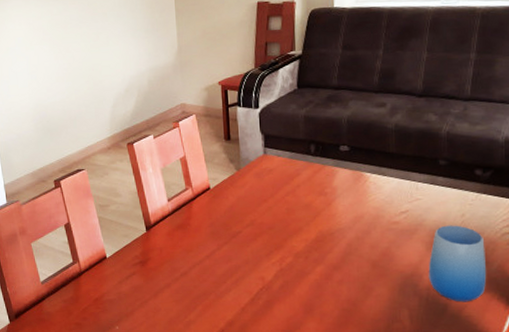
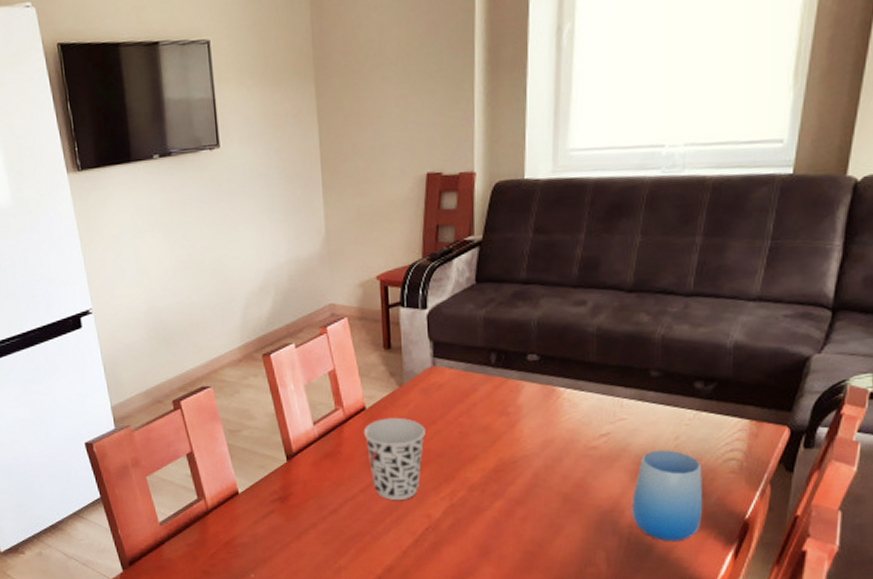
cup: none [208,196,259,265] -> present [363,417,425,500]

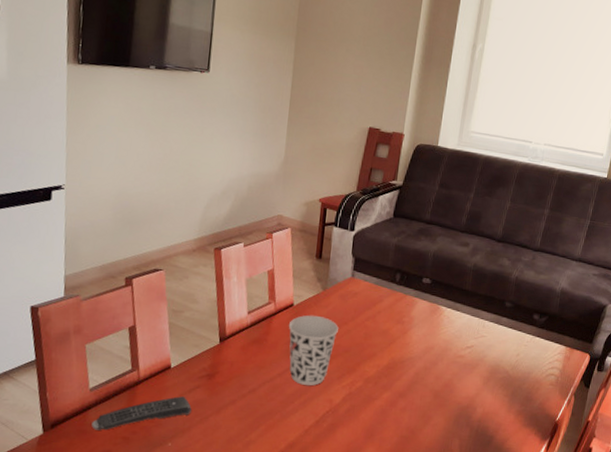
remote control: none [168,524,269,565] -> present [92,396,192,431]
cup: present [631,450,703,542] -> none [481,363,532,435]

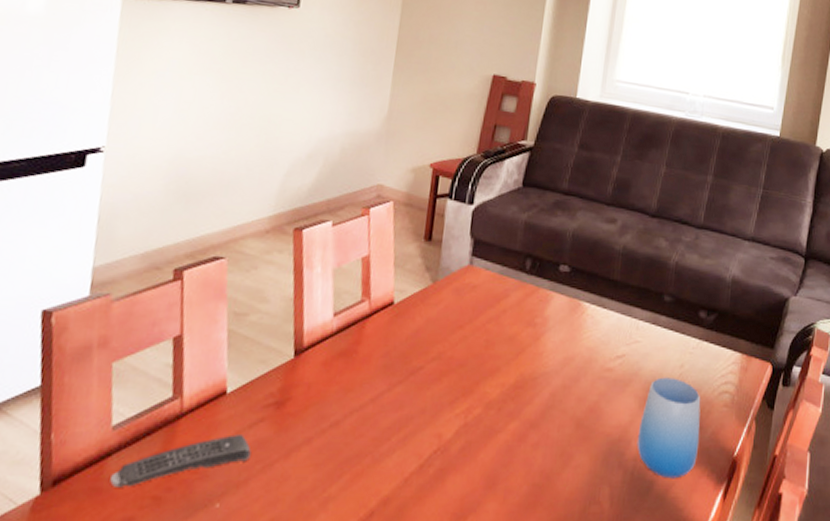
cup: present [288,315,338,385] -> none [385,316,452,414]
cup: none [481,363,532,435] -> present [636,377,701,479]

